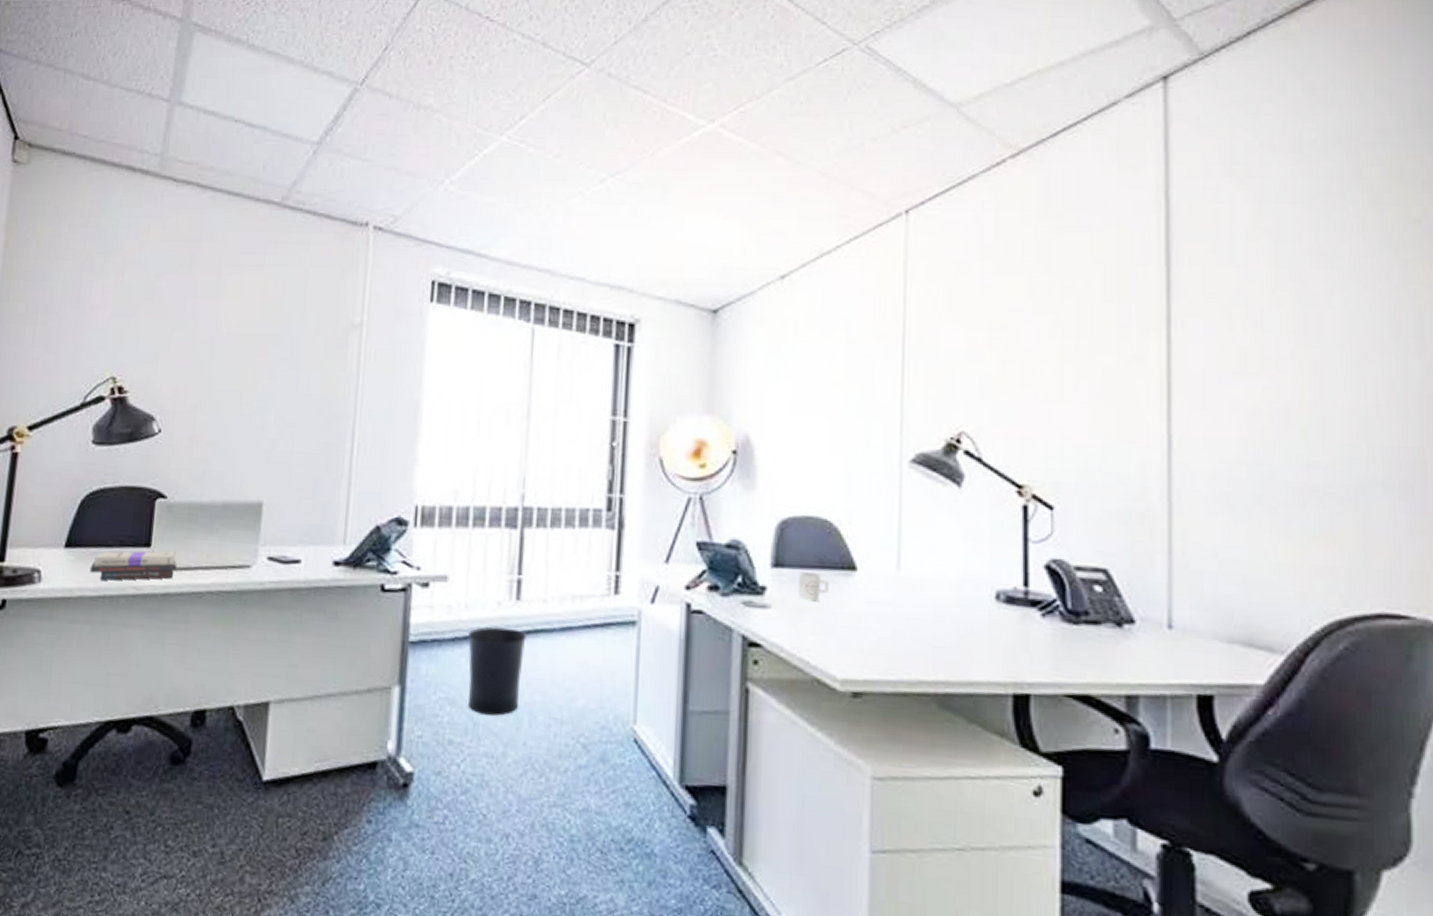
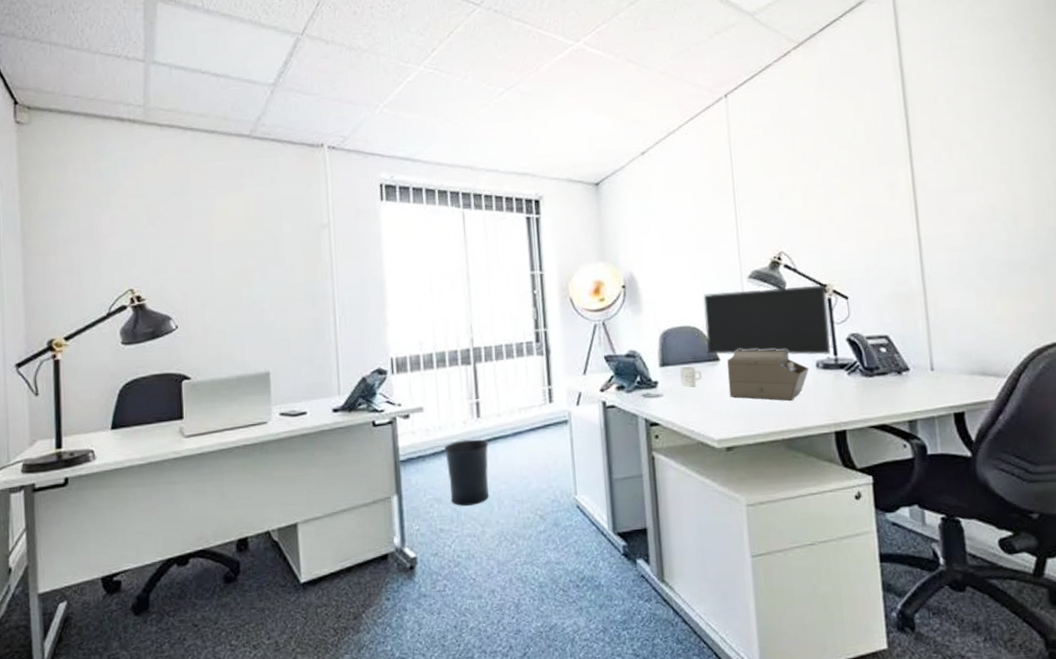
books: present [89,551,177,581] -> none [135,420,208,450]
computer monitor: none [840,475,1023,585] -> present [703,284,831,356]
sewing box: none [865,559,985,641] -> present [727,349,809,401]

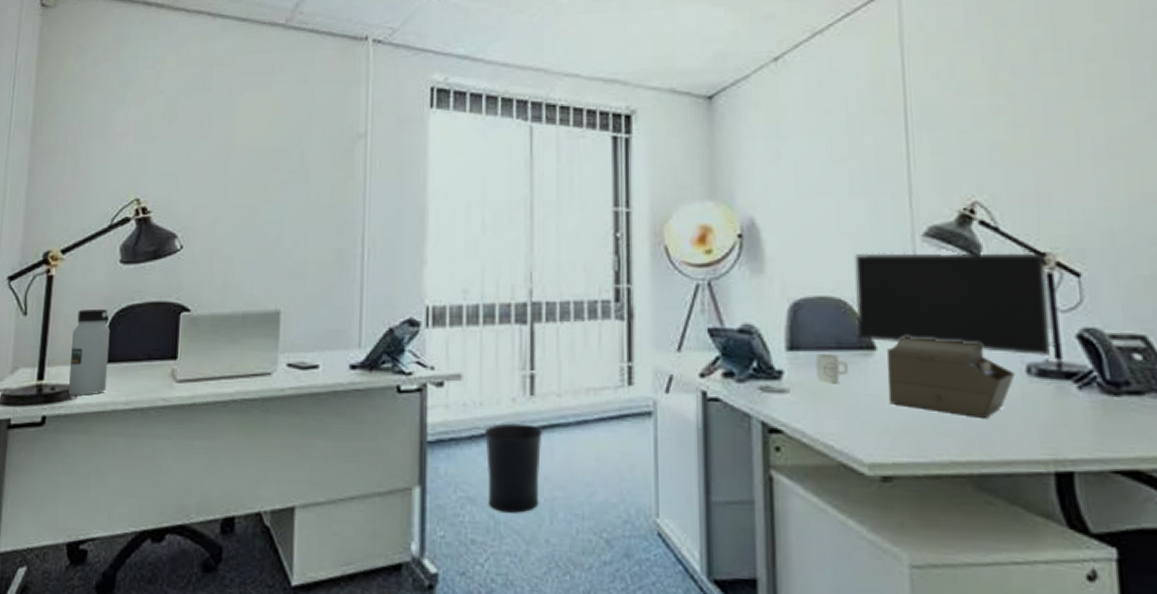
water bottle: none [85,383,122,458] -> present [68,308,110,396]

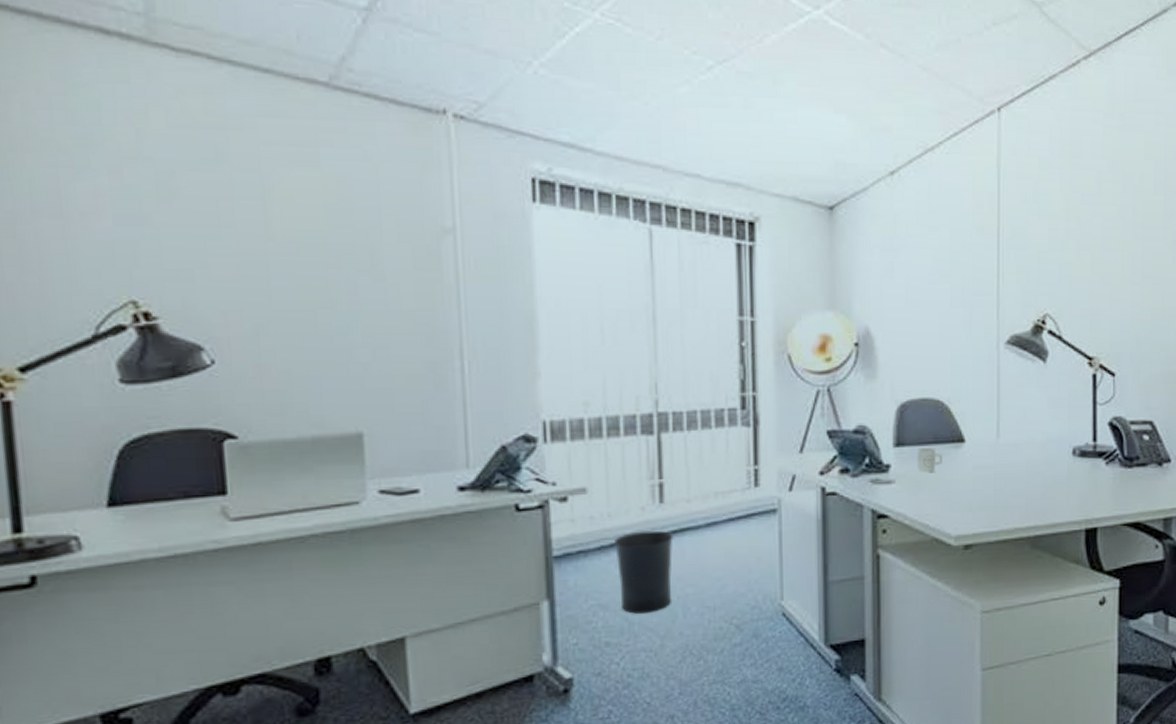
water bottle: present [68,308,110,396] -> none [59,440,127,547]
computer monitor: present [855,253,1051,357] -> none [950,357,1093,441]
sewing box: present [886,337,1016,418] -> none [972,430,1065,492]

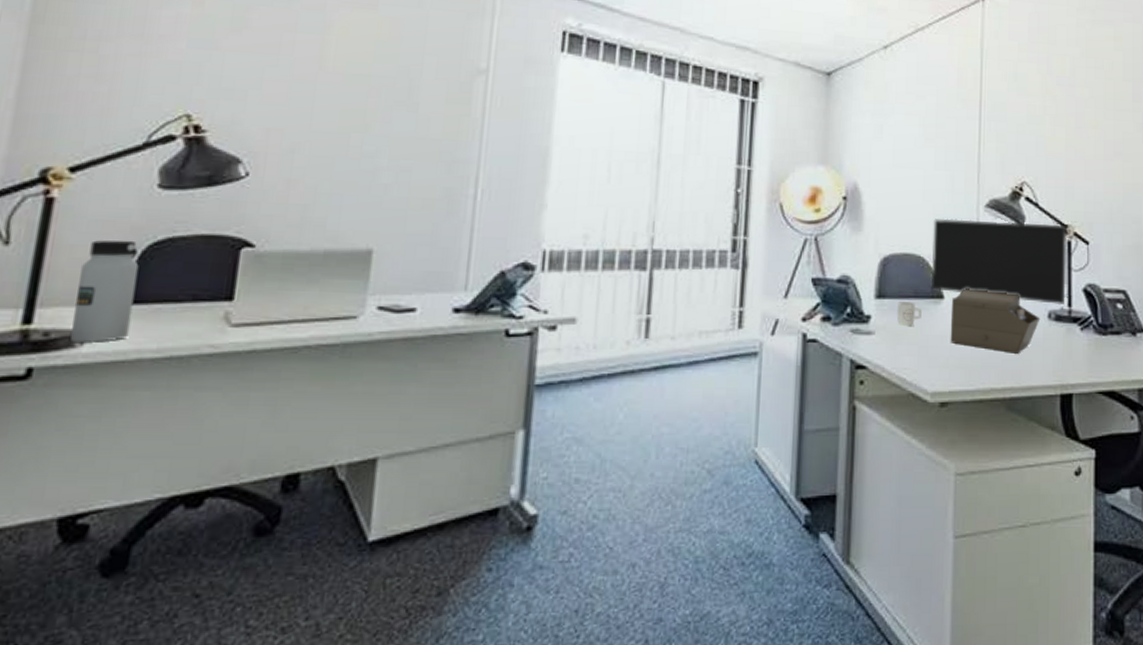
water bottle: none [59,440,127,547] -> present [70,240,139,342]
waste bin: present [613,530,673,614] -> none [595,365,655,450]
computer monitor: none [950,357,1093,441] -> present [931,218,1068,306]
sewing box: none [972,430,1065,492] -> present [950,288,1040,354]

